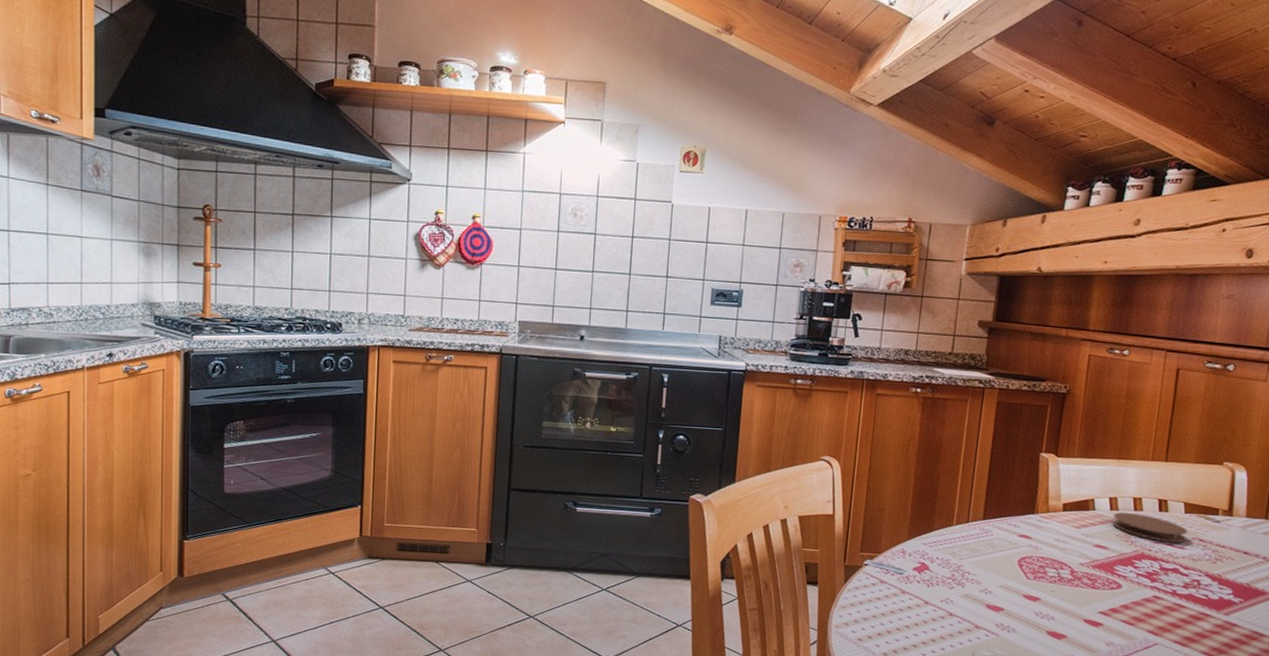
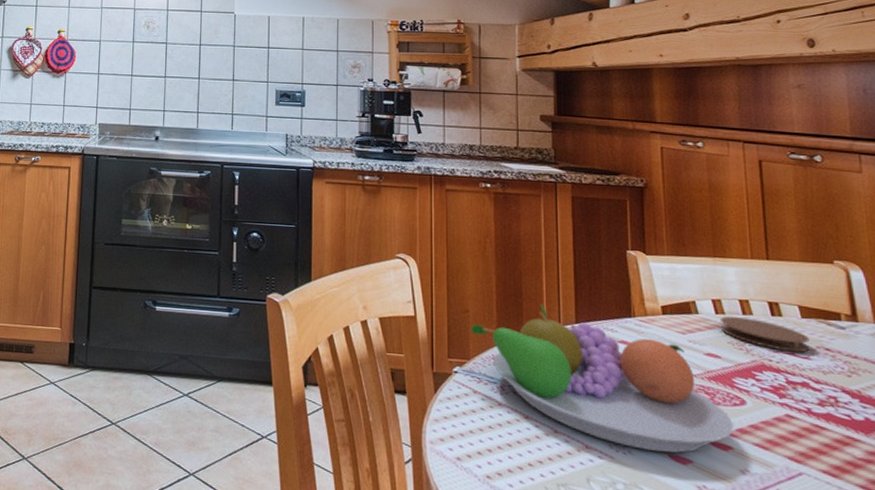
fruit bowl: none [884,502,1108,630] -> present [470,304,734,453]

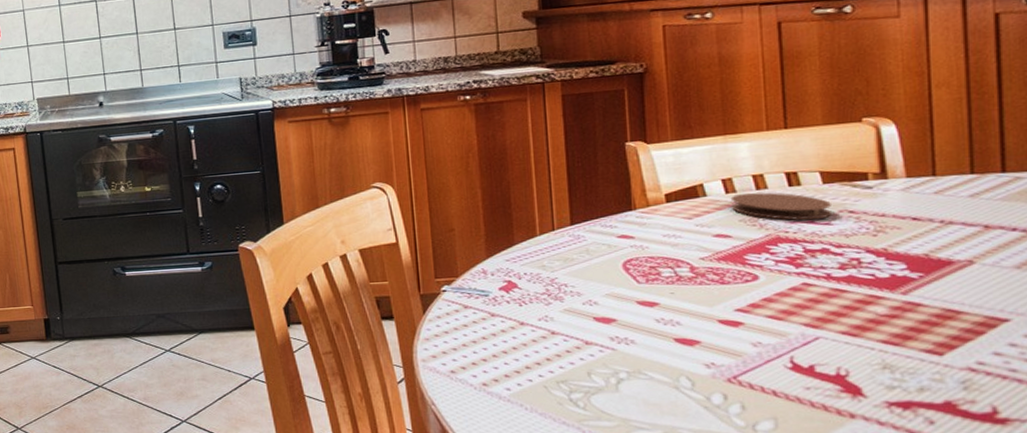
fruit bowl: present [470,304,734,453] -> none [457,211,745,339]

